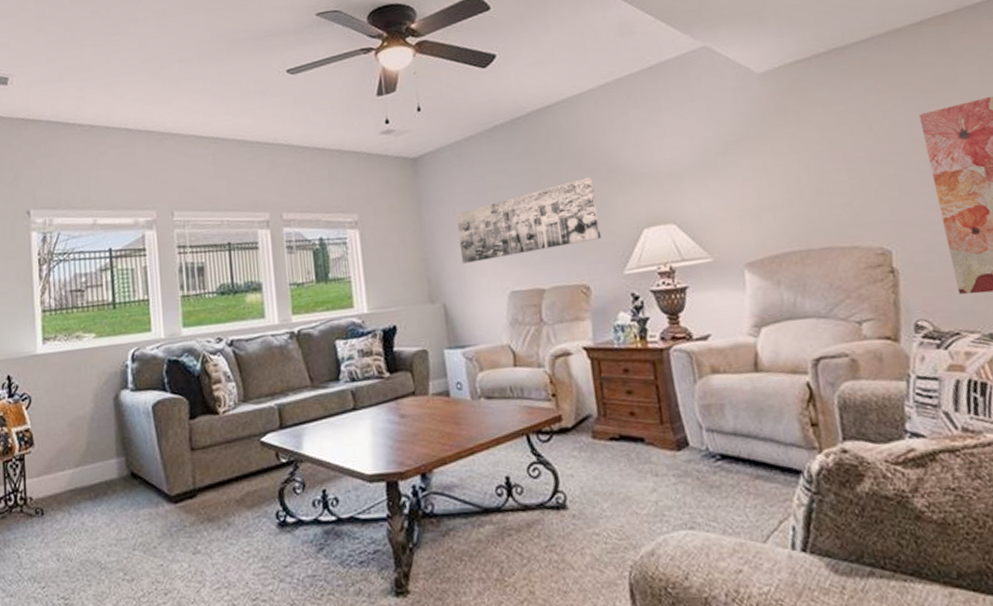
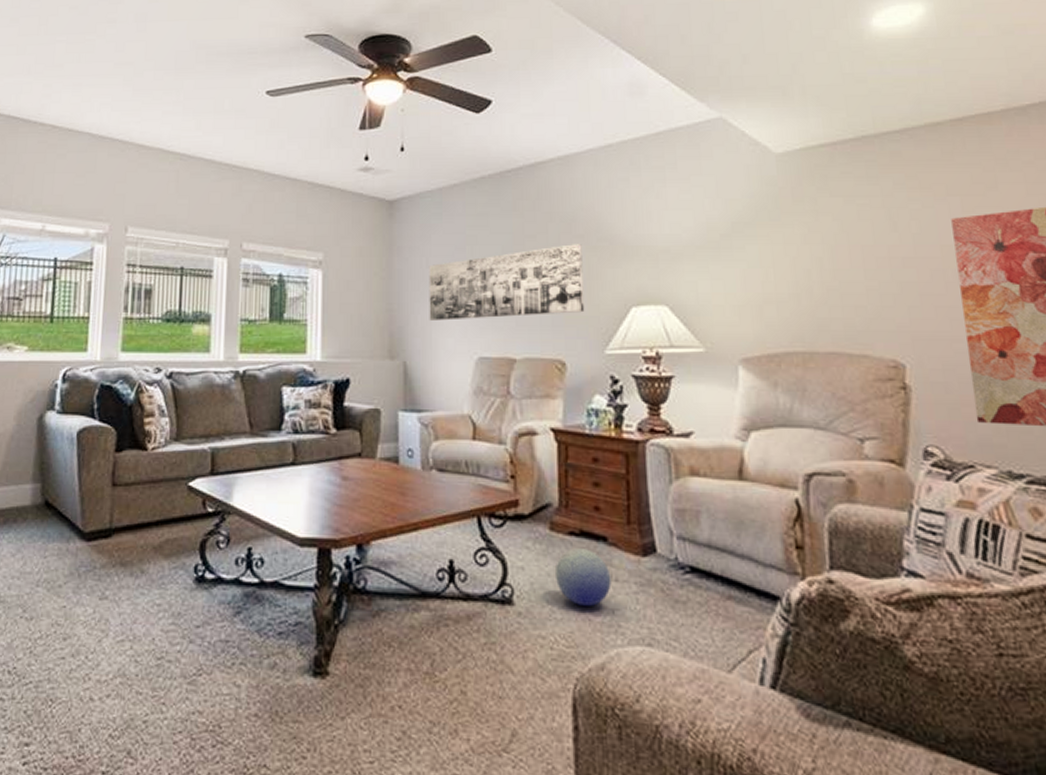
ball: none [600,450,653,502] -> present [554,547,612,606]

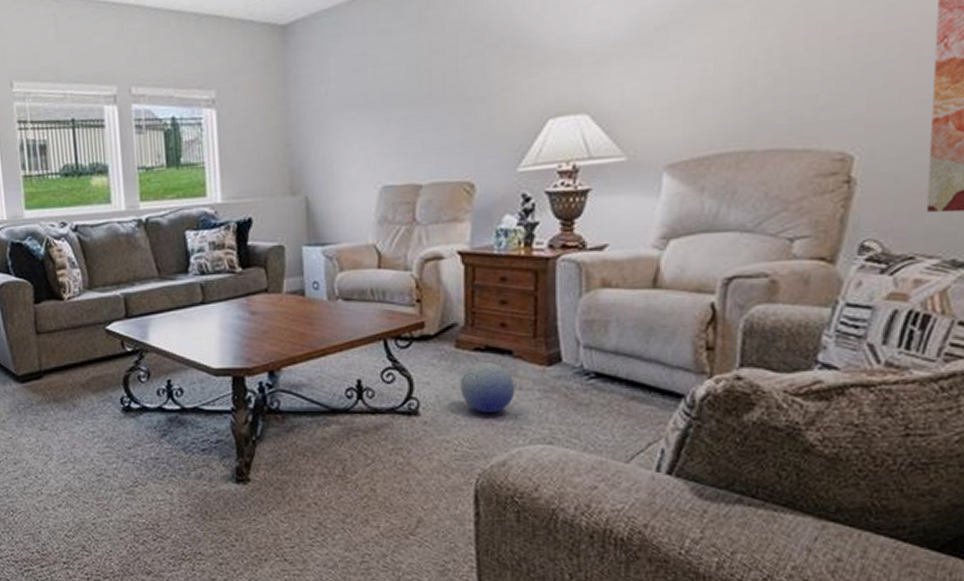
wall art: present [429,244,585,321] -> none [328,54,497,152]

